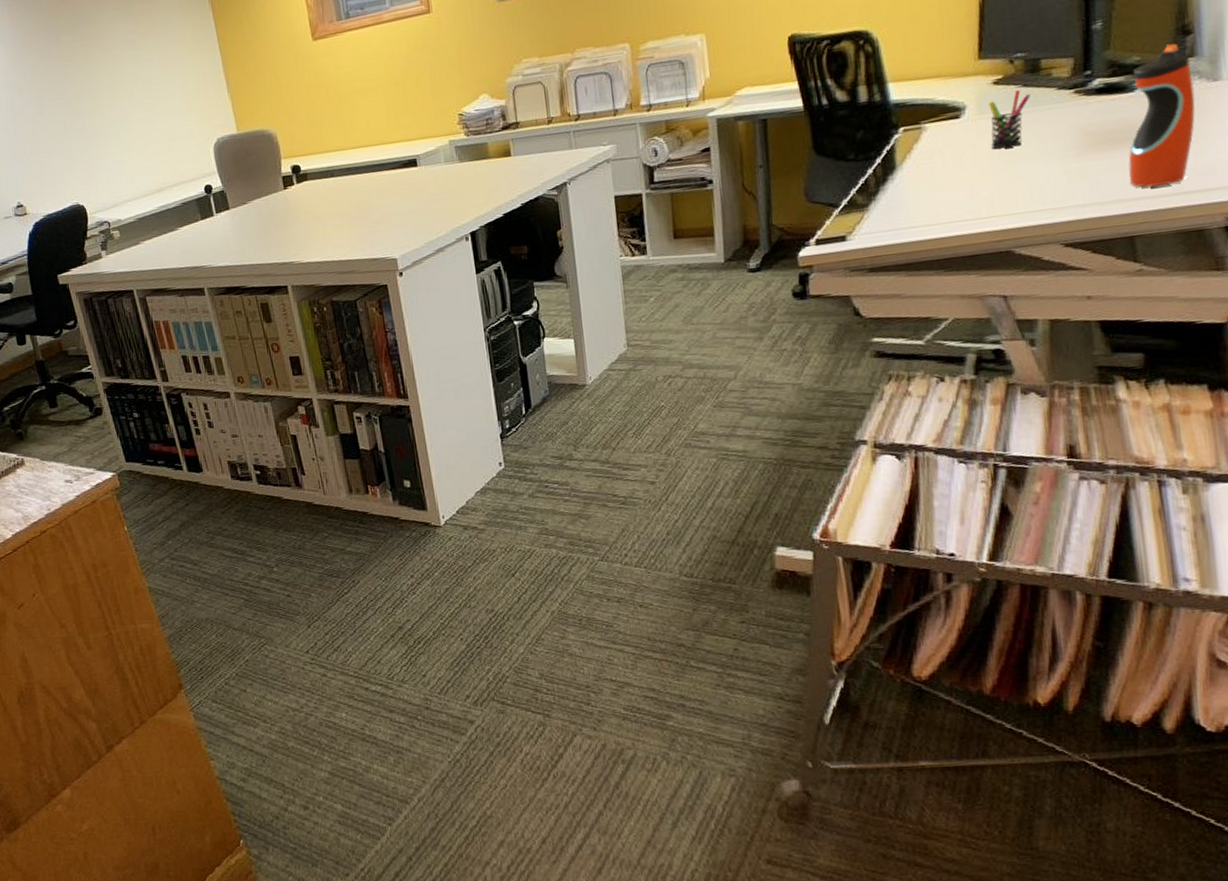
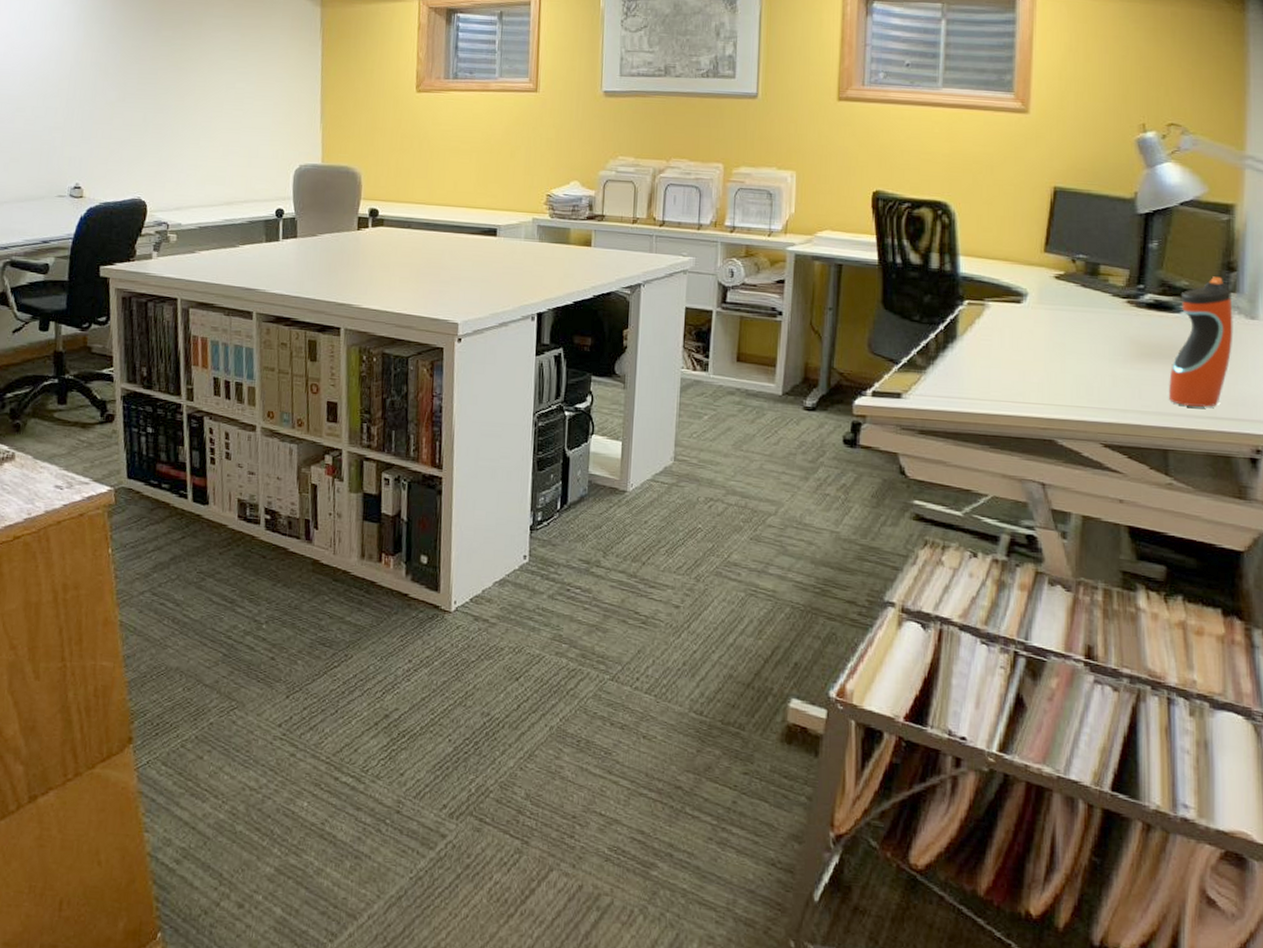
pen holder: present [988,90,1030,149] -> none [1047,289,1087,341]

